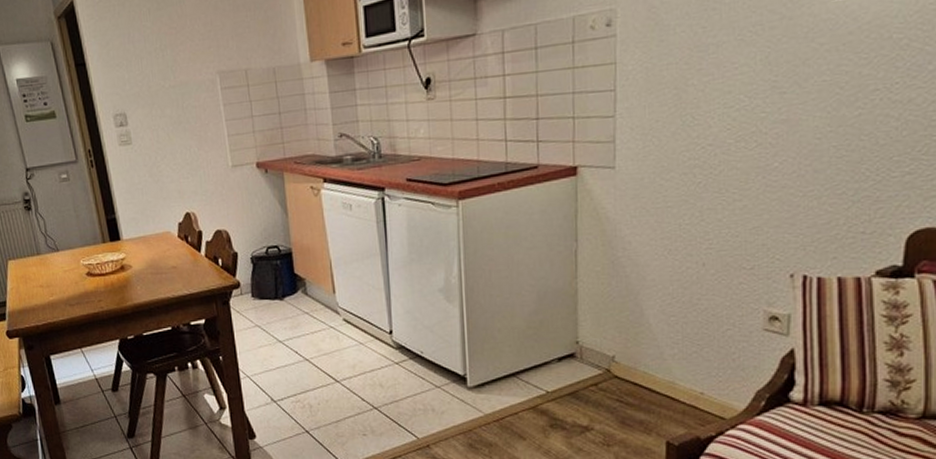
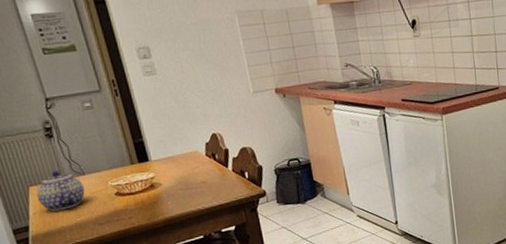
teapot: none [14,245,58,288] -> present [36,171,85,212]

